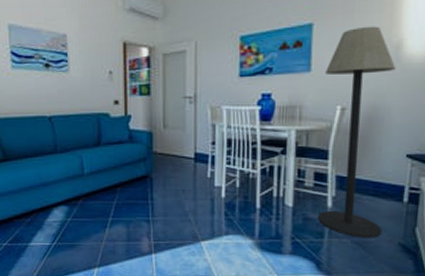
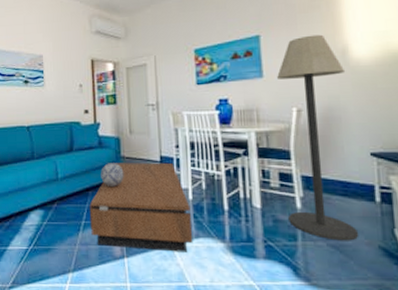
coffee table: none [117,159,222,248] -> present [89,162,192,252]
decorative sphere: none [130,159,155,185] -> present [101,163,124,188]

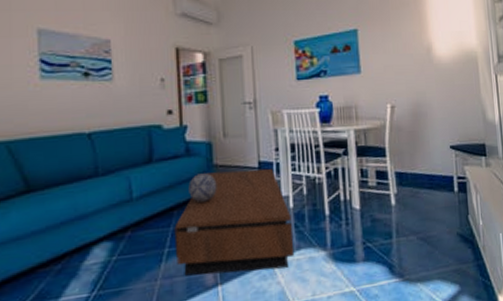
floor lamp: present [277,34,359,241] -> none [373,32,442,234]

